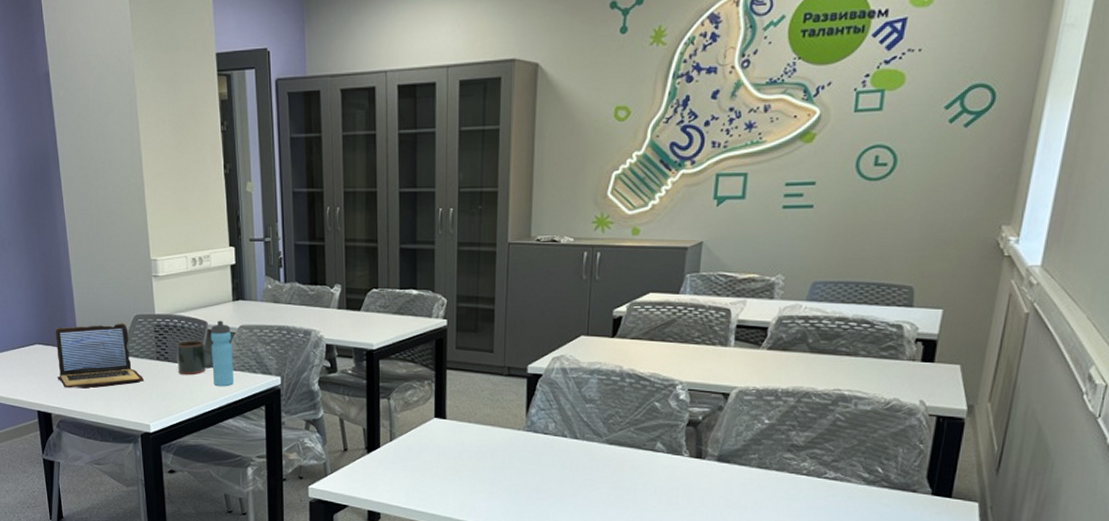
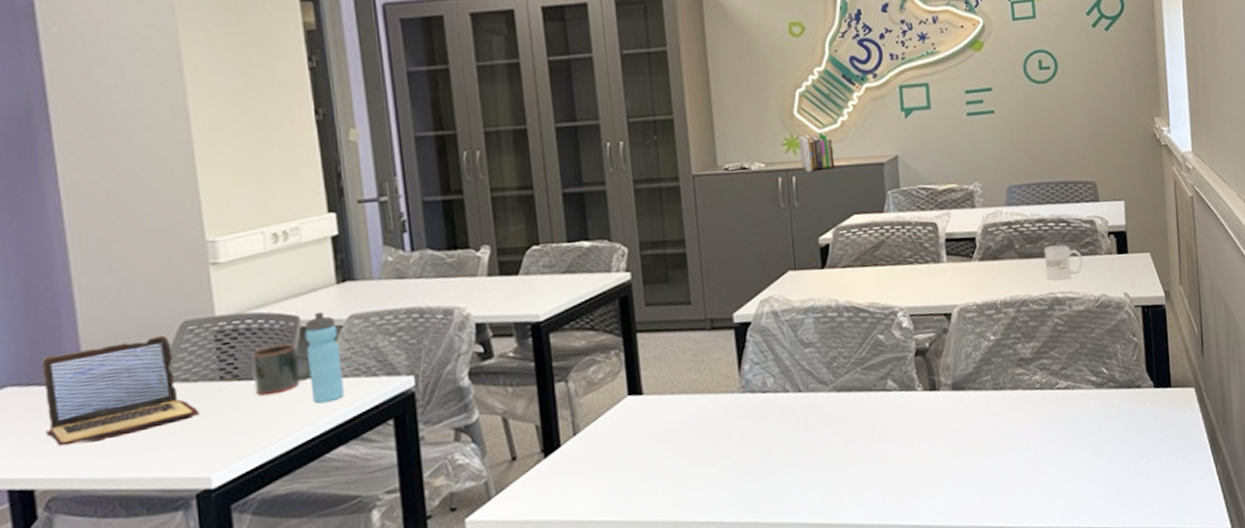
books: none [607,213,640,250] -> present [799,132,835,173]
mug: none [836,345,881,379] -> present [1043,245,1083,281]

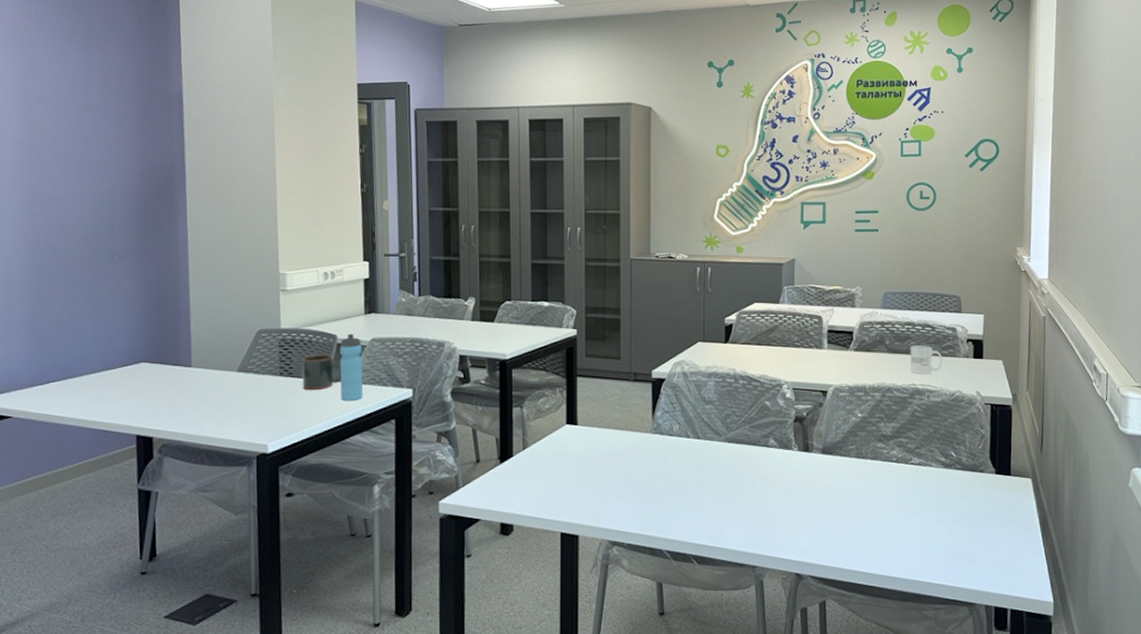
laptop: present [41,335,201,447] -> none [164,338,265,409]
books: present [799,132,835,173] -> none [716,234,743,266]

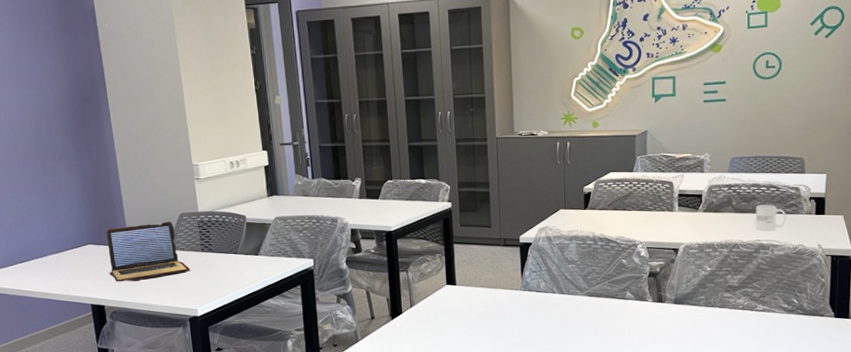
laptop: none [164,338,265,409] -> present [106,221,191,282]
mug: present [301,353,342,391] -> none [218,231,253,263]
water bottle: present [339,333,364,402] -> none [249,214,272,272]

